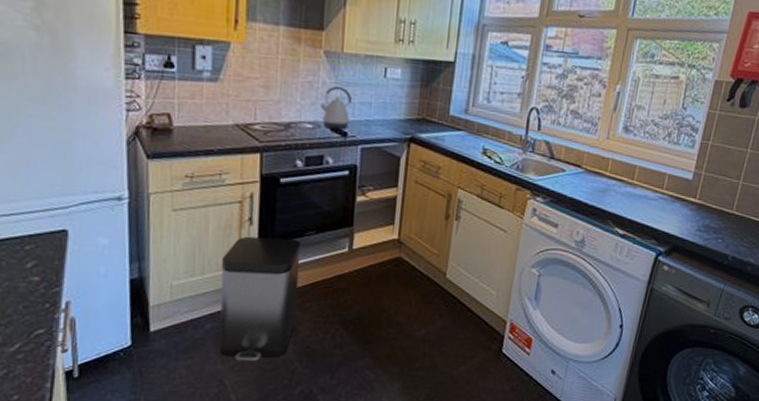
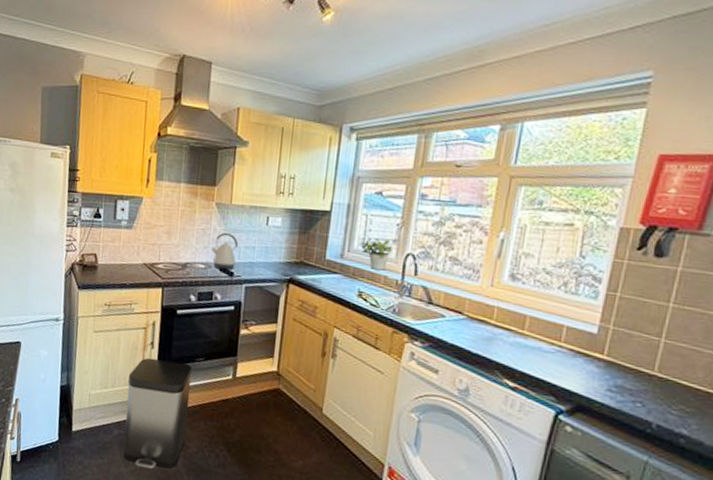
potted plant: none [485,92,518,126] -> present [360,238,394,271]

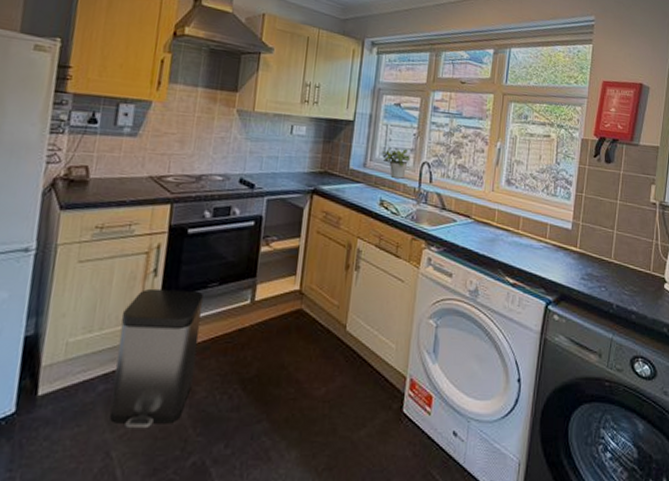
kettle: present [210,232,239,270] -> none [230,141,261,182]

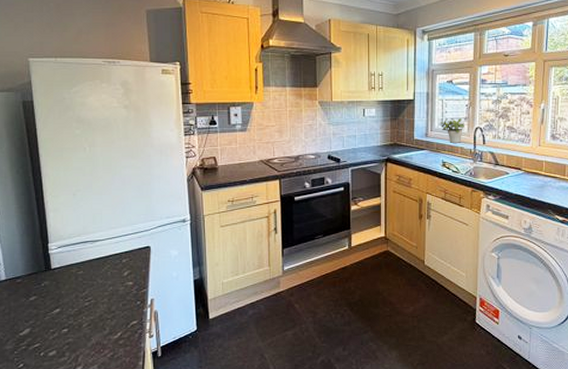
pedal bin: present [110,288,203,429] -> none [256,242,314,339]

